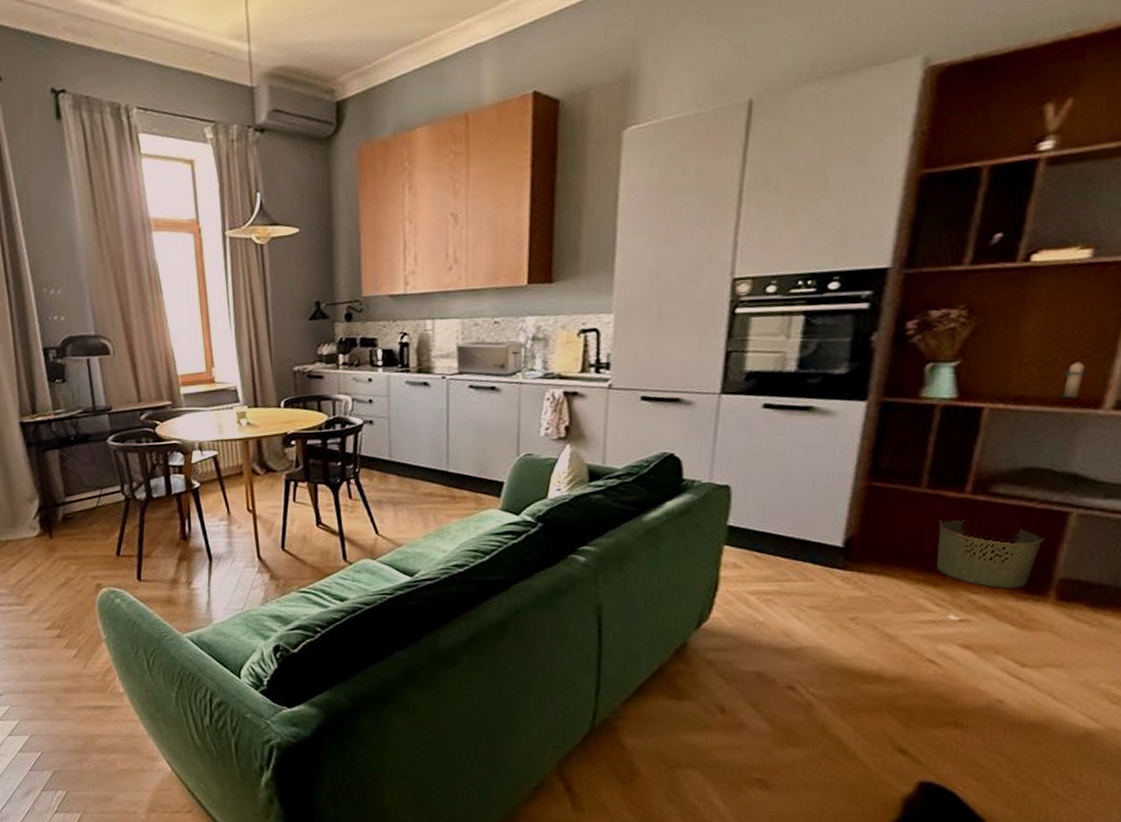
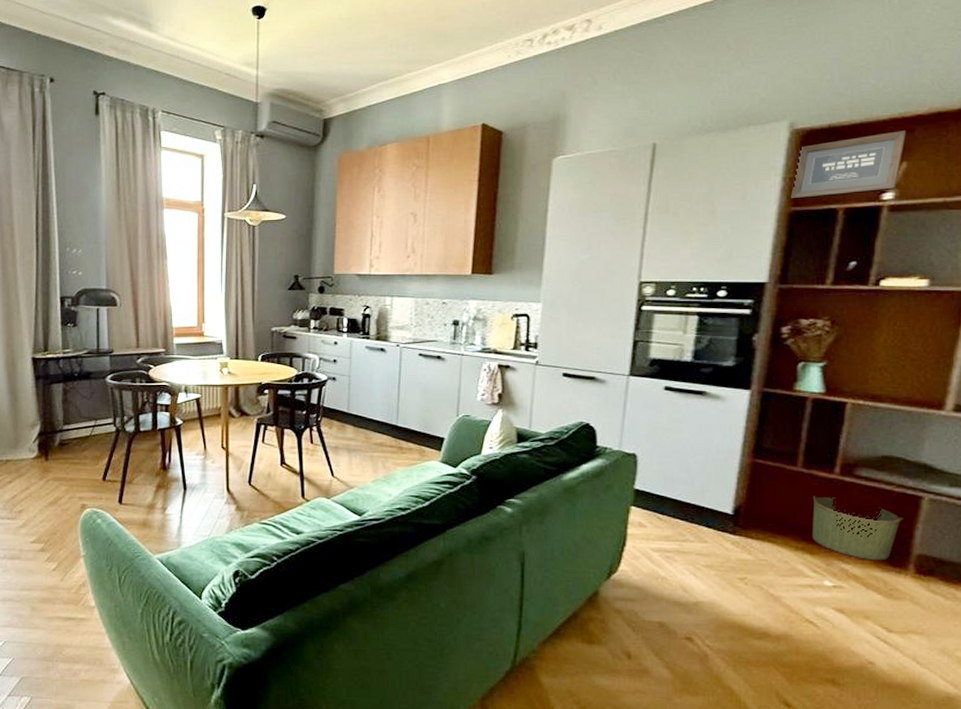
toaster: present [456,340,524,377] -> none [410,317,466,349]
picture frame: none [923,55,1075,161] -> present [791,130,907,200]
candle: present [1058,359,1087,399] -> none [908,368,930,400]

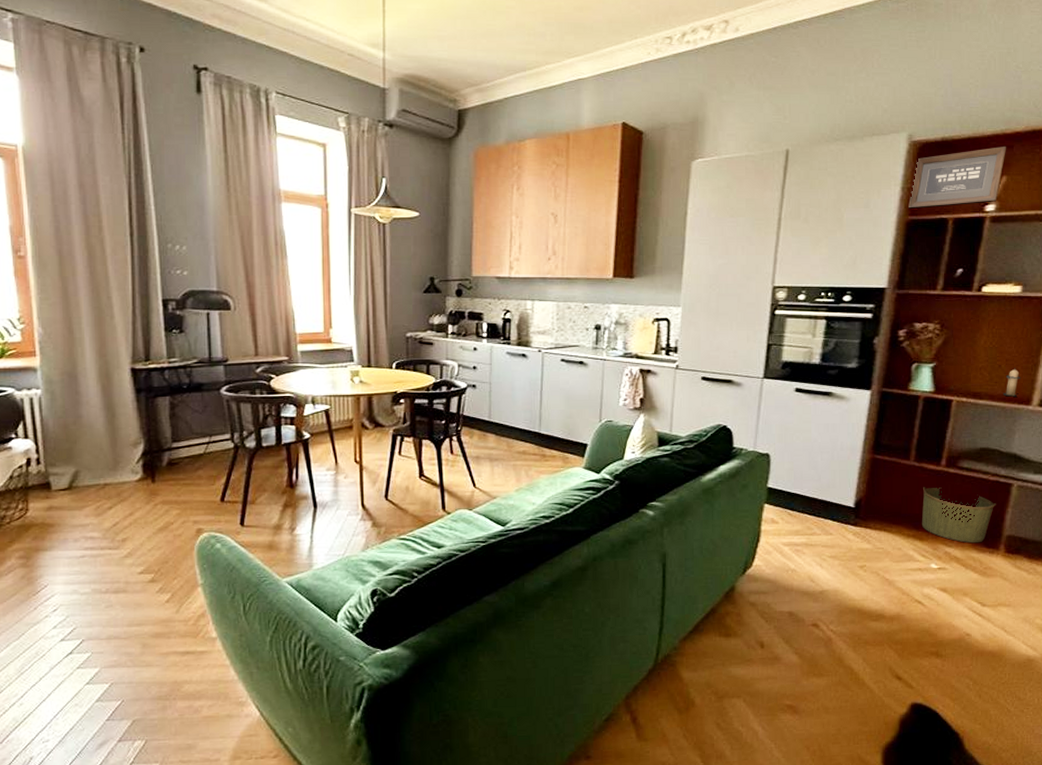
candle: none [908,368,930,400] -> present [1002,367,1021,397]

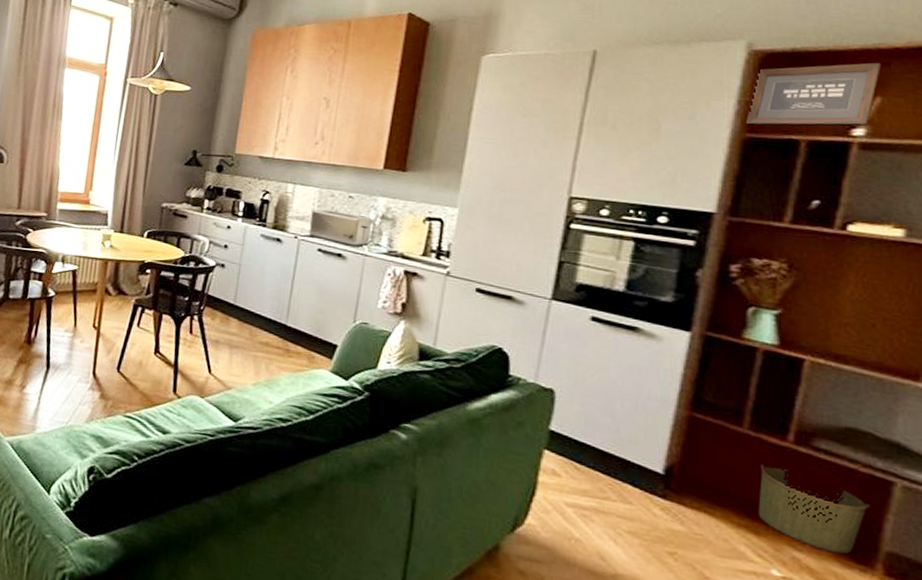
toaster: none [552,322,608,354] -> present [309,209,373,248]
candle: present [1002,367,1021,397] -> none [878,330,905,368]

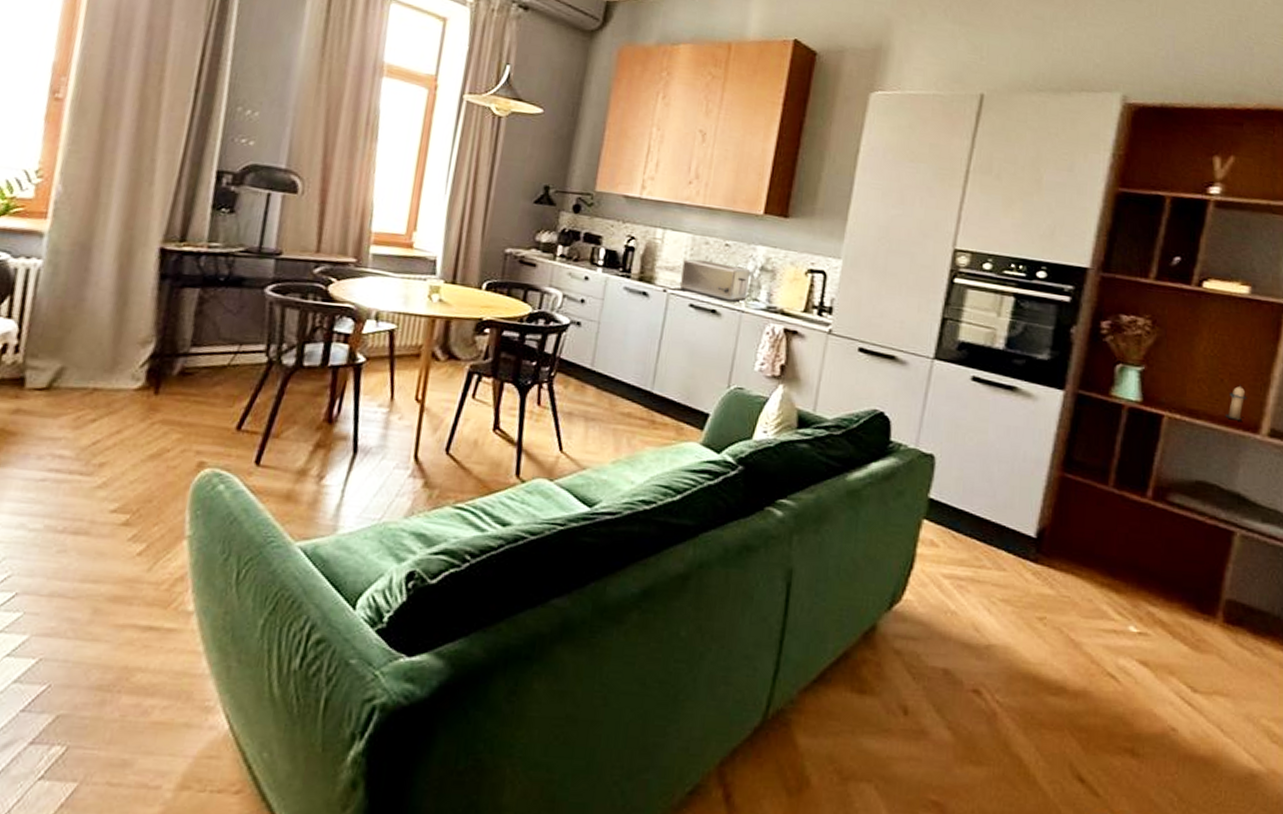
picture frame: present [746,62,882,127] -> none [1119,122,1236,185]
basket: present [758,464,870,554] -> none [1119,522,1214,605]
candle: none [878,330,905,368] -> present [1224,384,1247,421]

